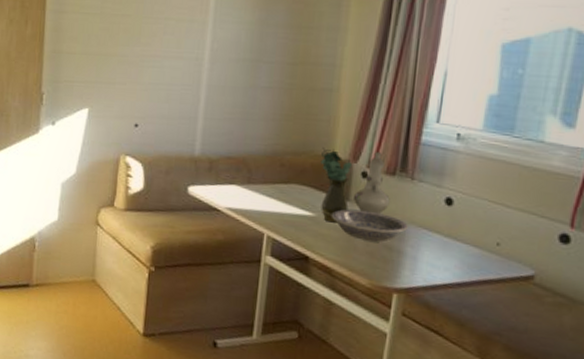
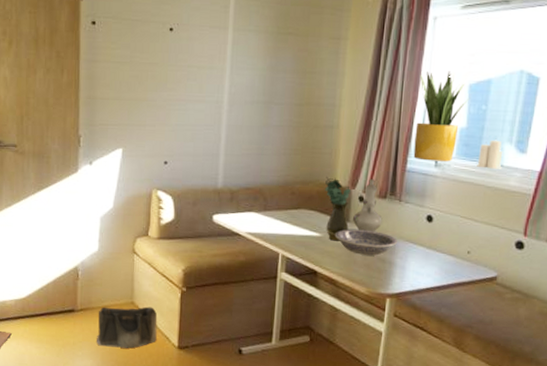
saddlebag: none [51,283,121,332] -> present [95,306,158,349]
planter: none [430,28,504,135] -> present [413,71,471,162]
candle: none [510,109,543,146] -> present [477,138,502,169]

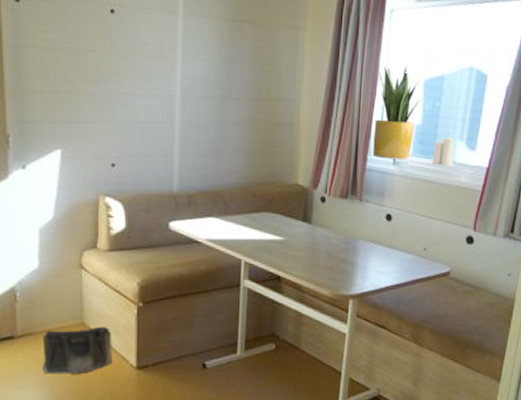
vase: present [325,176,351,241] -> none [287,176,313,244]
bowl: present [334,229,397,256] -> none [297,231,359,257]
ewer: present [353,178,384,232] -> none [315,177,345,234]

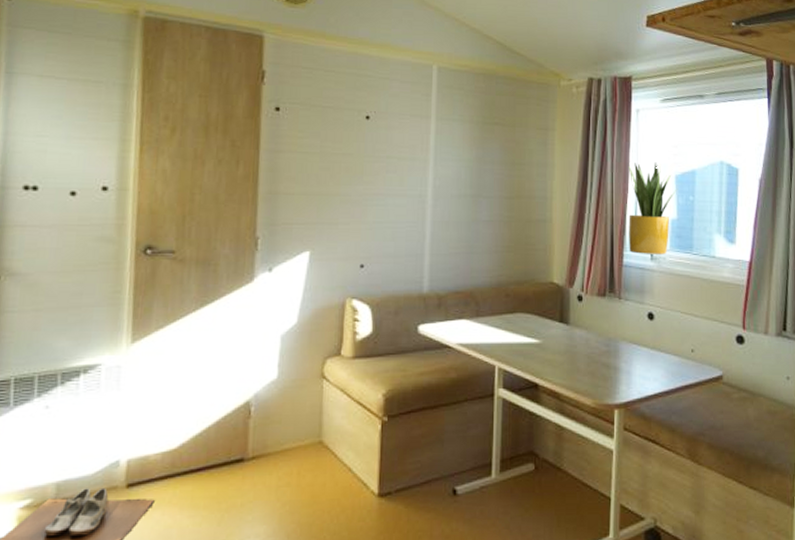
saddlebag: present [41,326,112,374] -> none [271,445,353,505]
candle: present [432,135,454,166] -> none [691,229,714,261]

